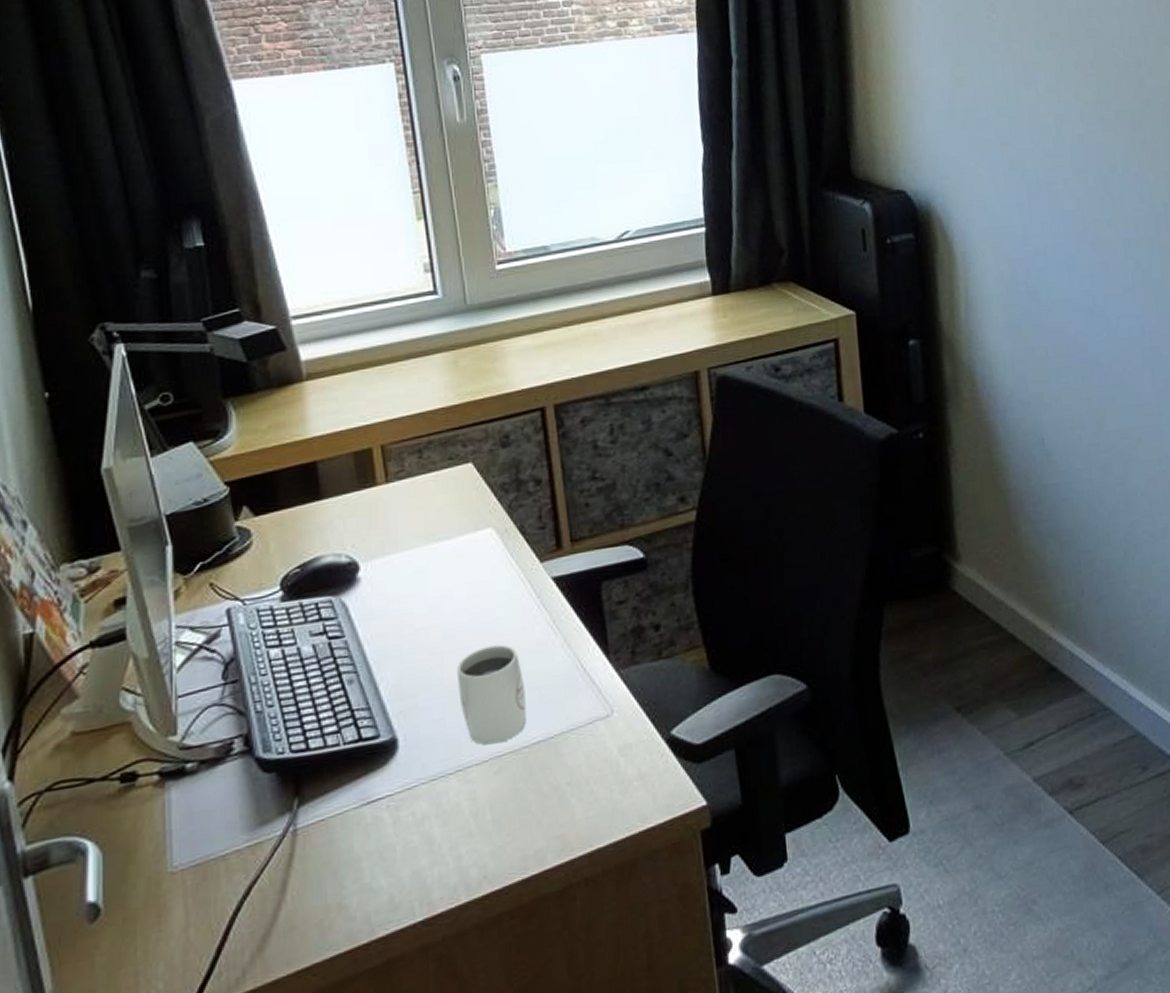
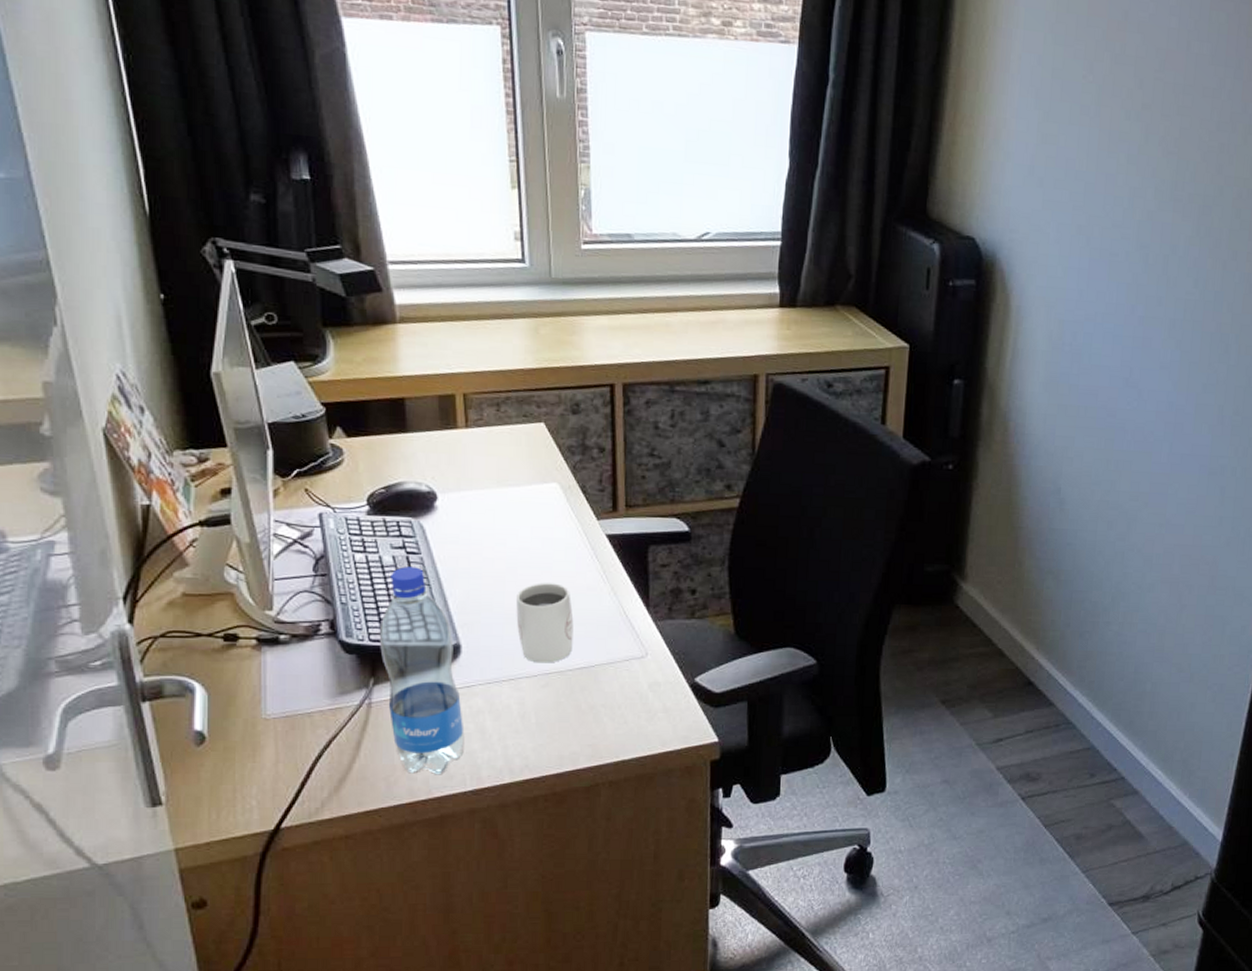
bottle: none [301,653,410,912] -> present [379,567,465,775]

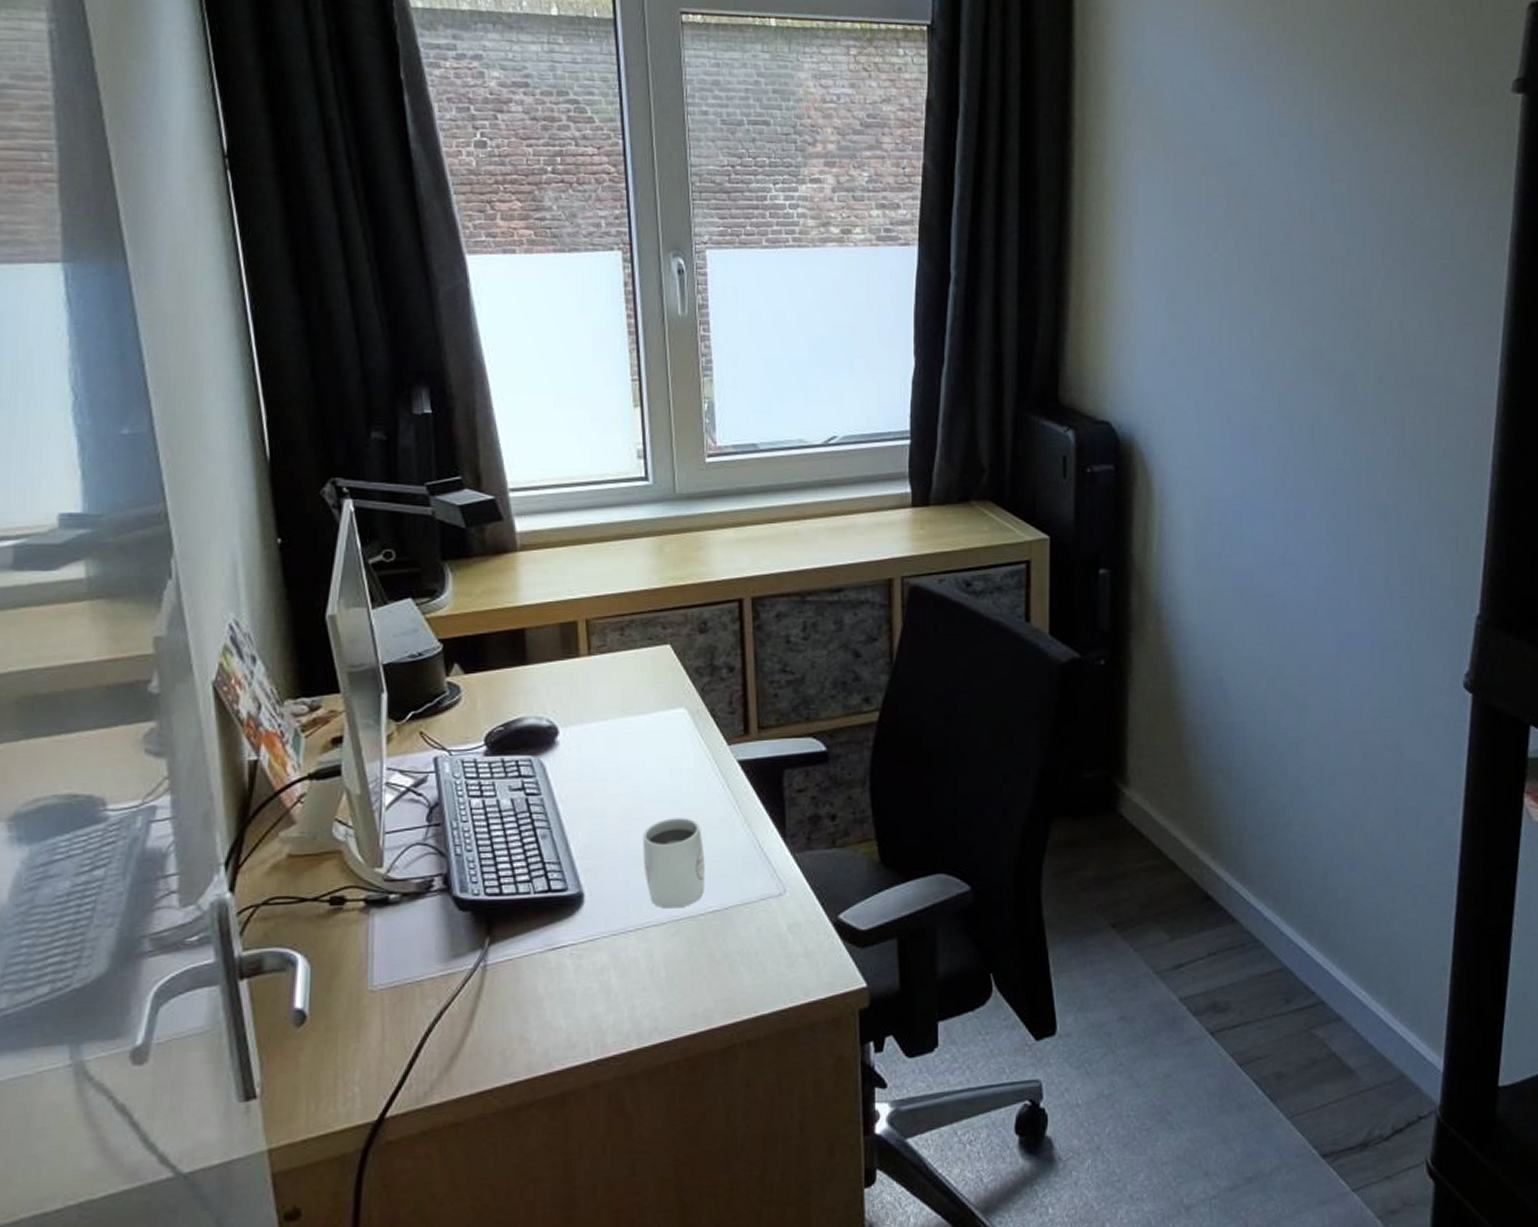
bottle: present [379,567,465,775] -> none [495,809,588,1045]

